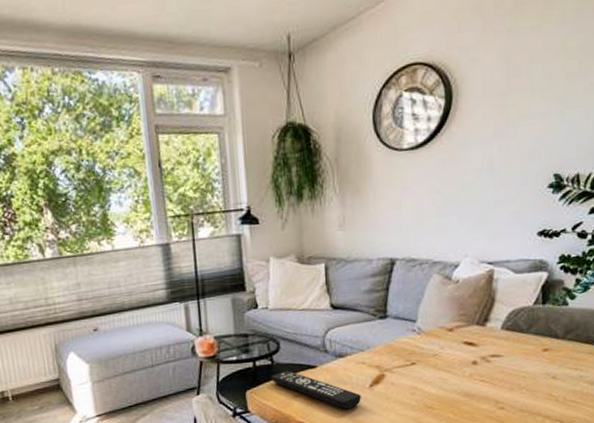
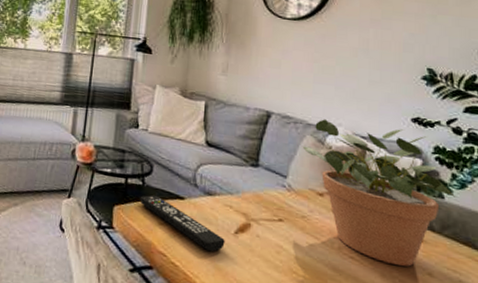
potted plant: none [429,245,578,378] -> present [302,119,455,267]

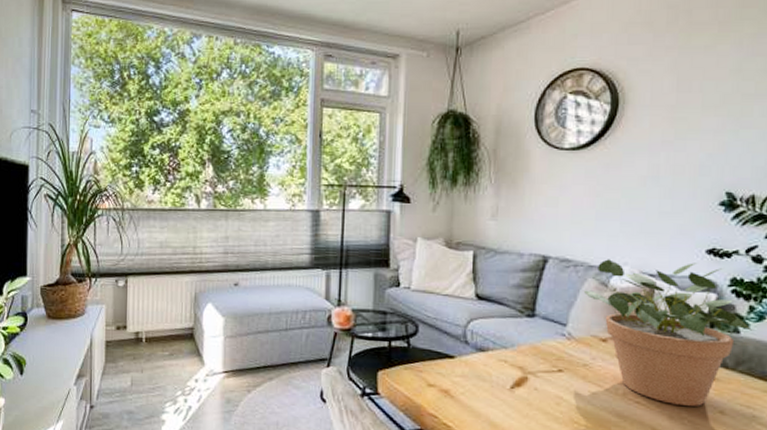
remote control: present [140,195,225,252] -> none [406,356,500,409]

